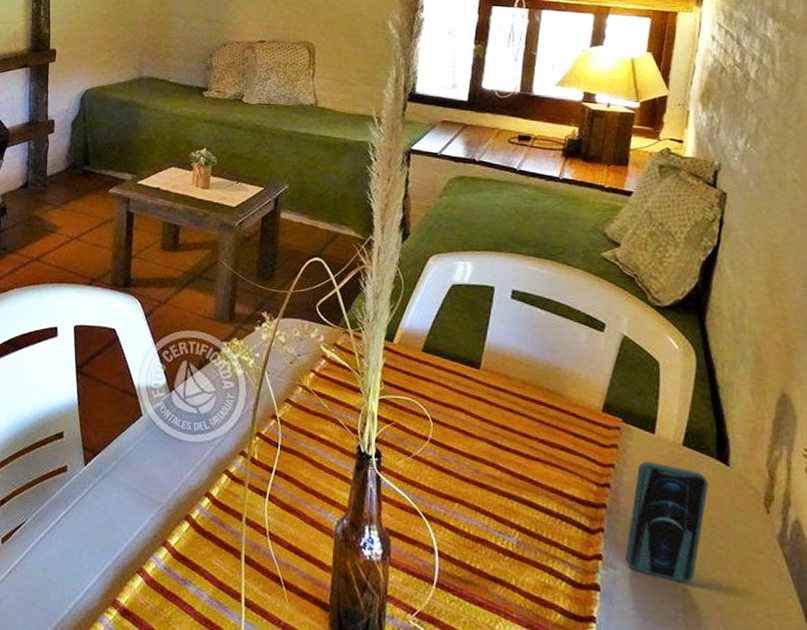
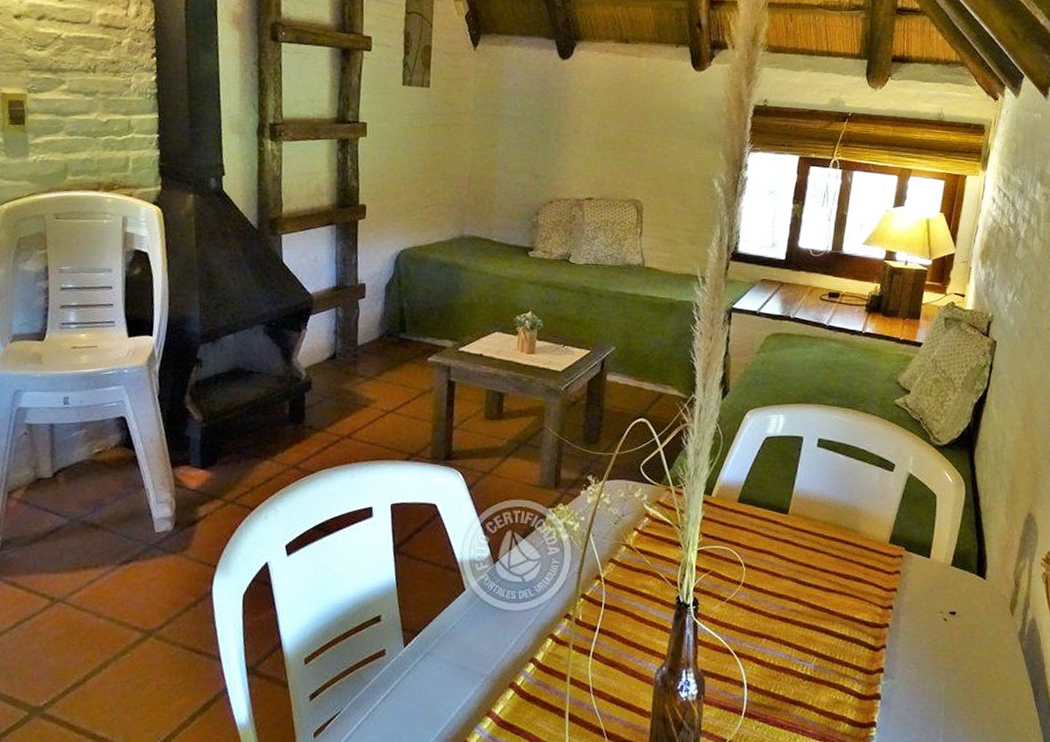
smartphone: present [626,461,708,583] -> none [902,583,969,682]

